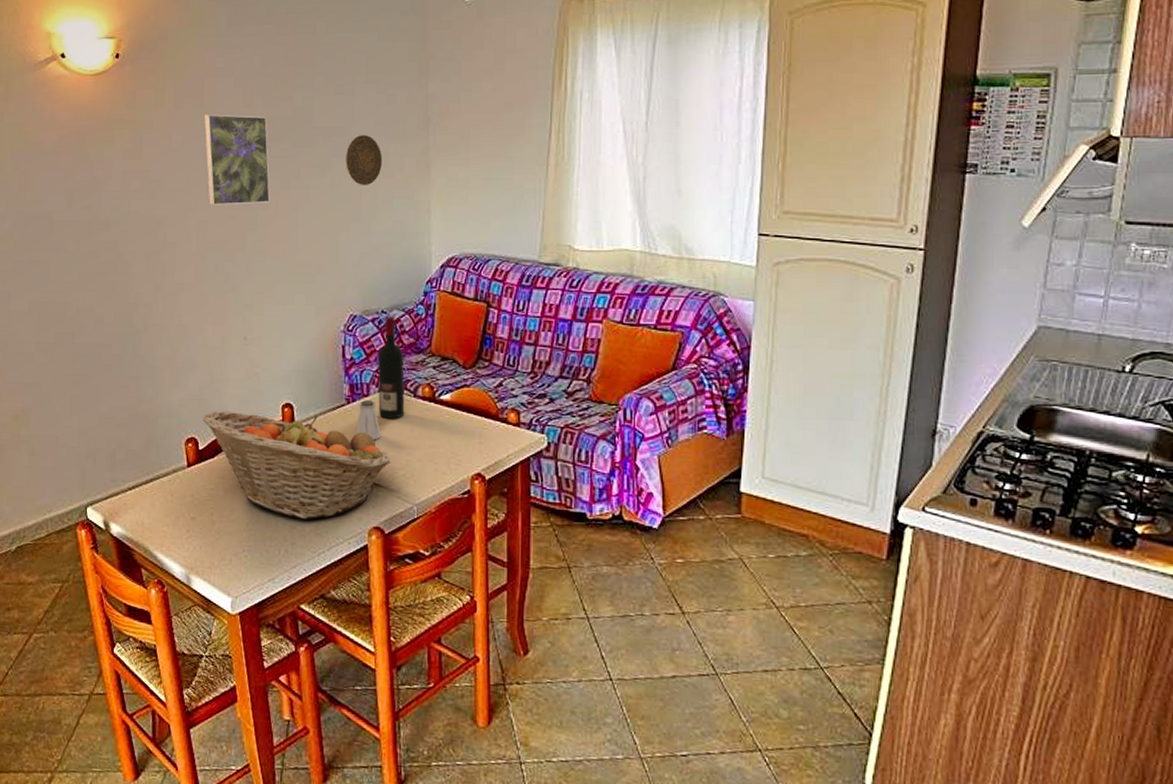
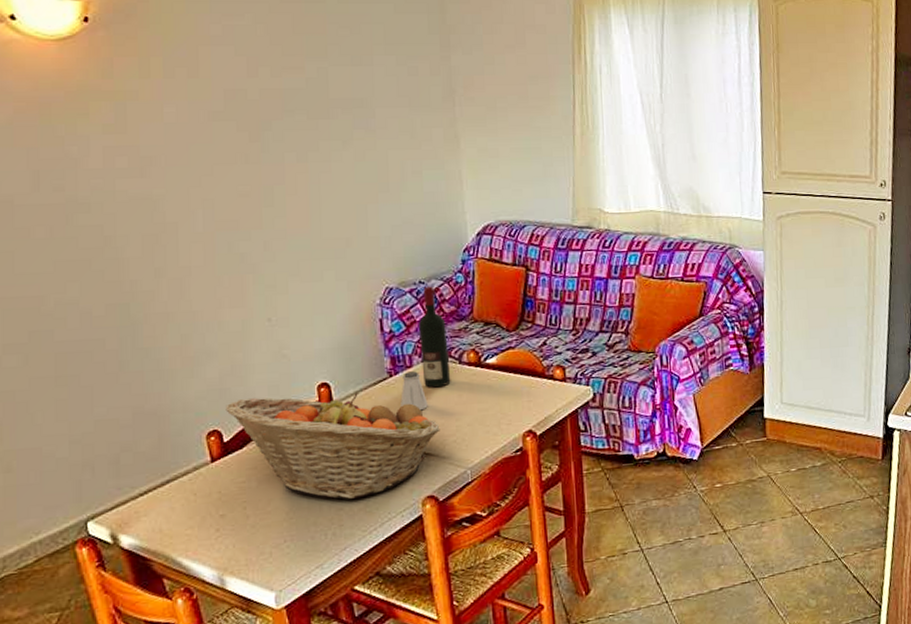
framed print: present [203,114,270,205] -> none [201,85,287,182]
decorative plate: present [346,135,383,185] -> none [369,107,409,157]

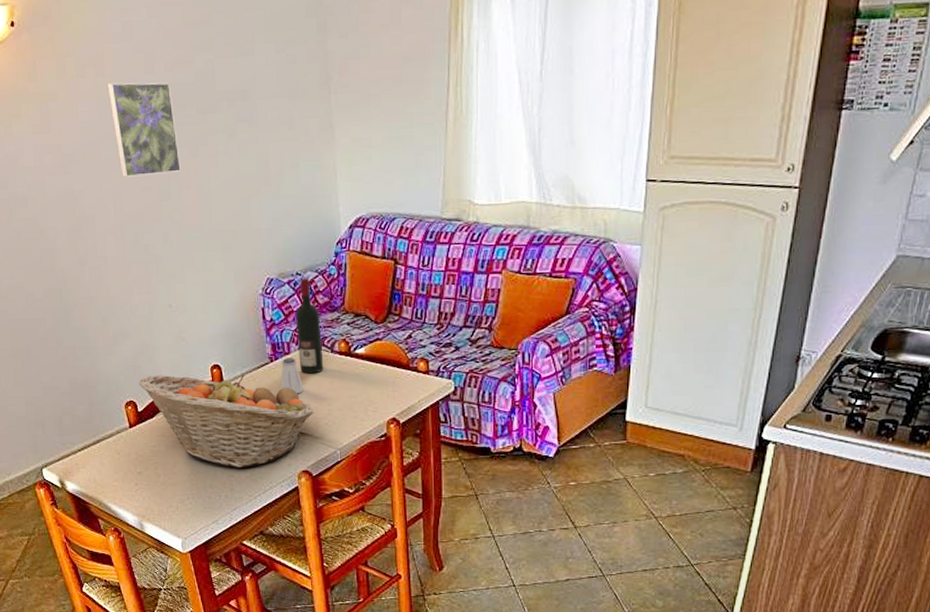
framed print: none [201,85,287,182] -> present [107,82,181,177]

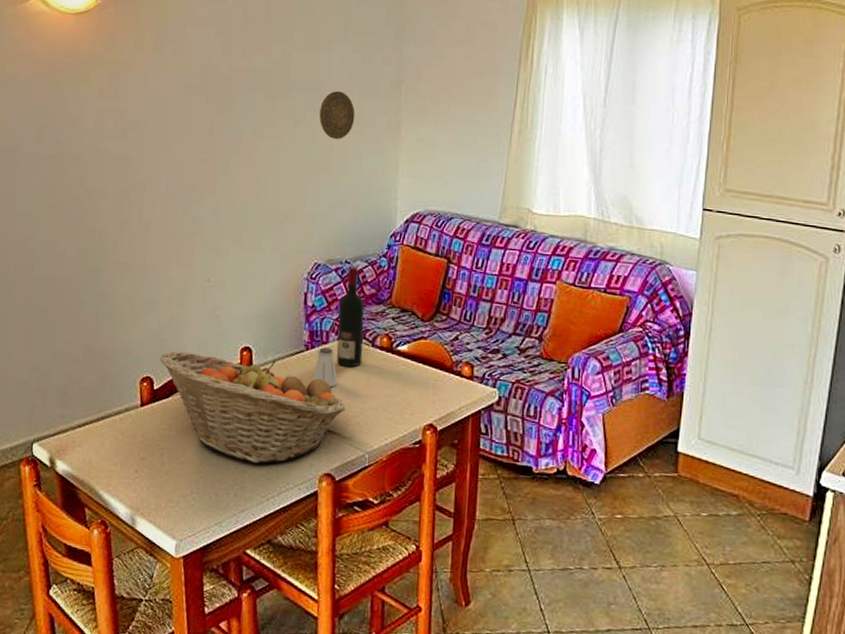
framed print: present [107,82,181,177] -> none [181,60,245,150]
decorative plate: none [251,97,287,150] -> present [319,91,355,139]

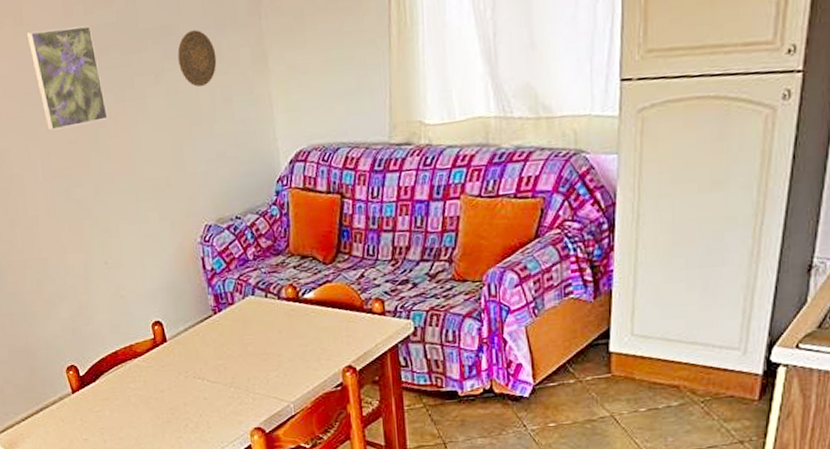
fruit basket: present [159,351,346,464] -> none [78,330,263,429]
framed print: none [181,60,245,150] -> present [26,25,108,131]
saltshaker: present [312,347,338,388] -> none [225,308,251,347]
wine bottle: present [336,267,365,367] -> none [238,221,271,324]

